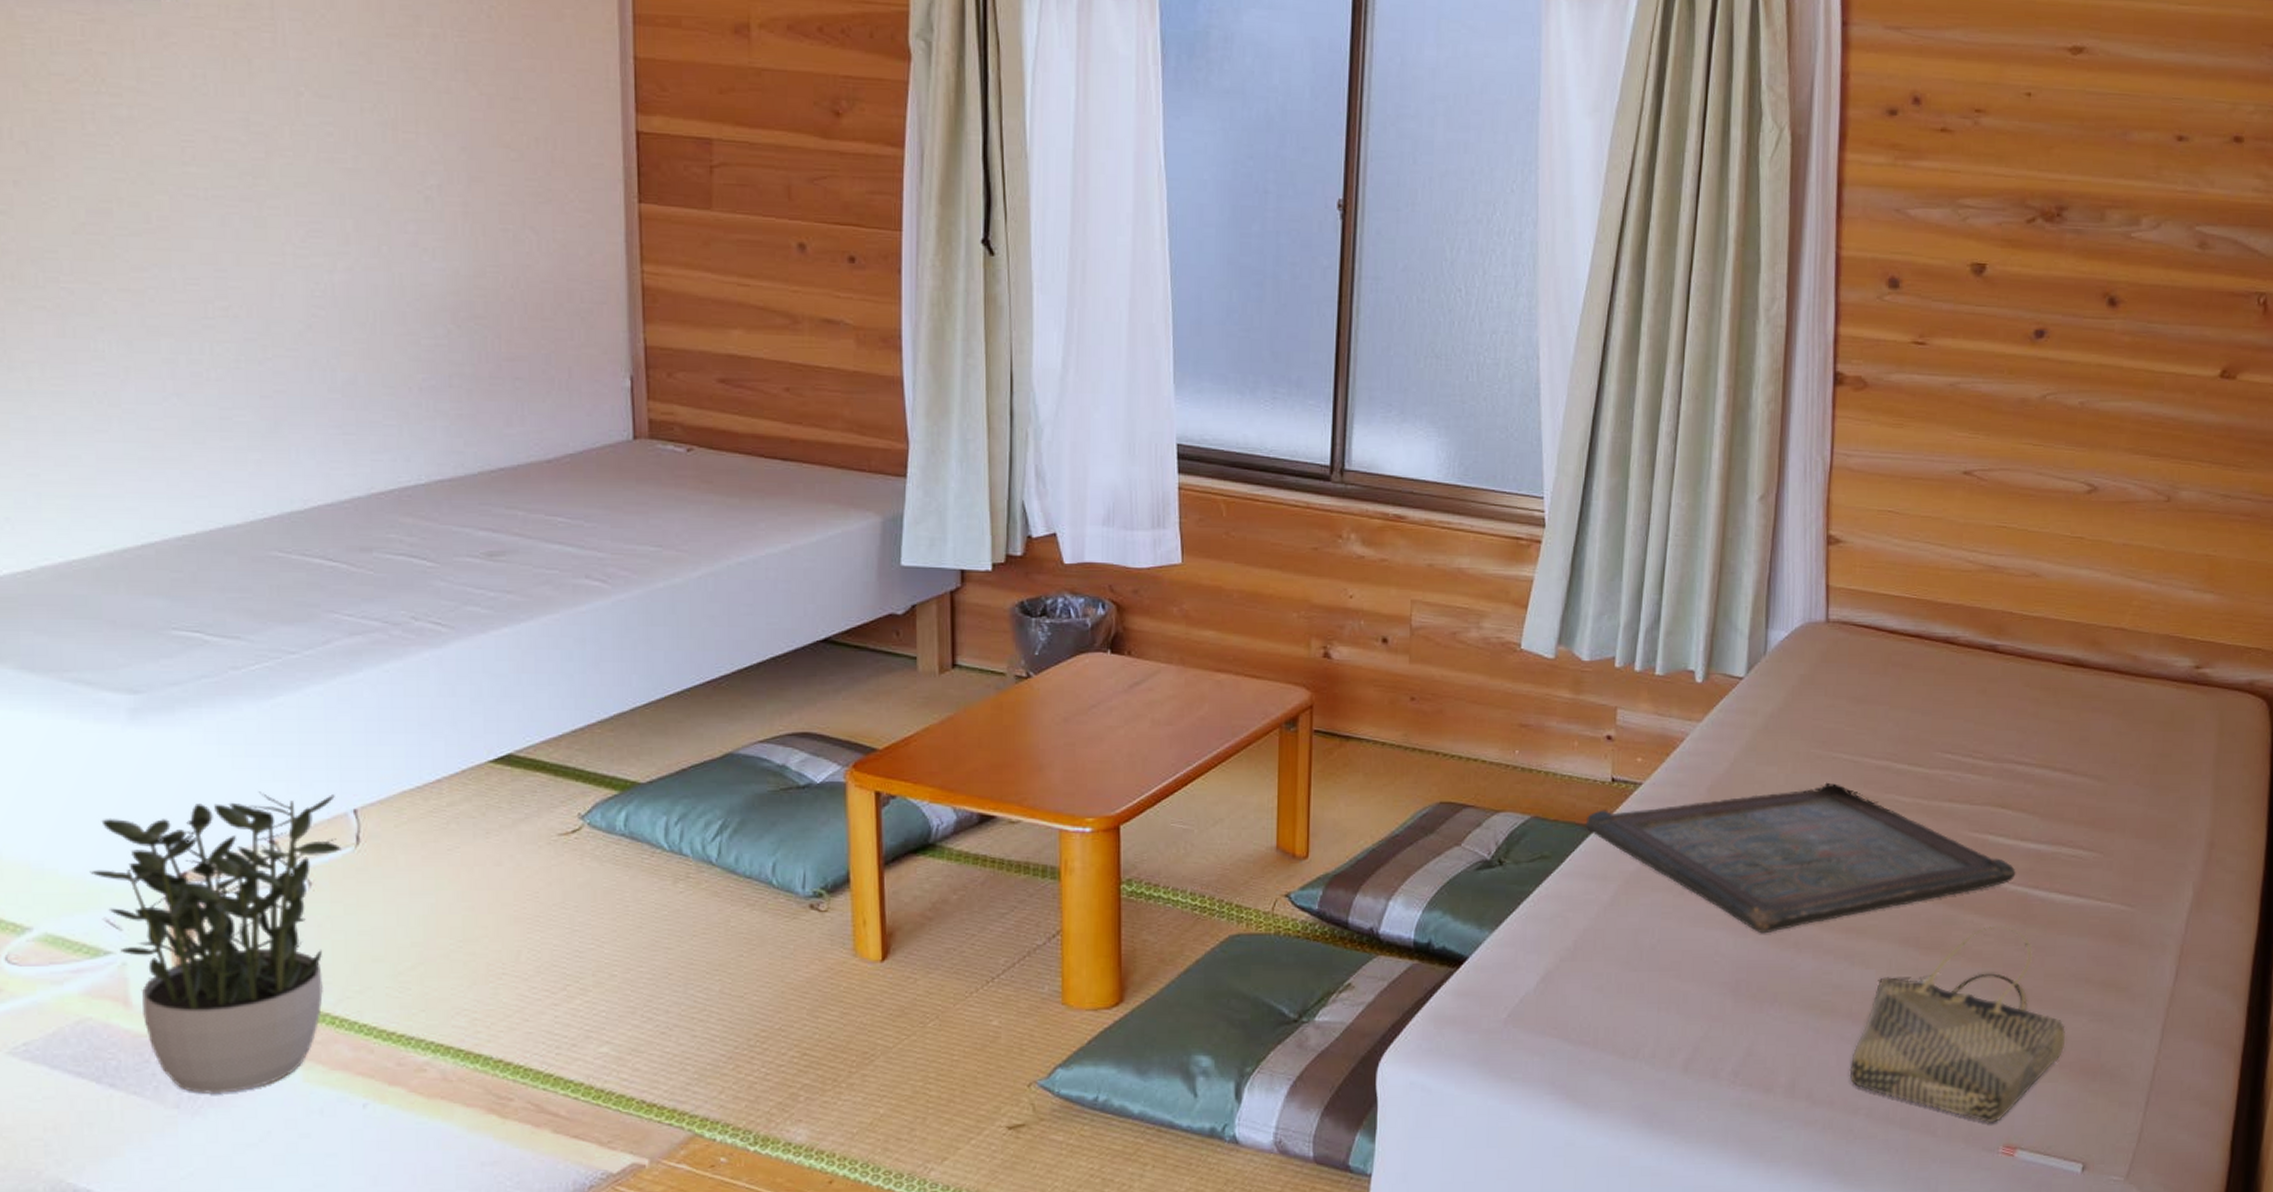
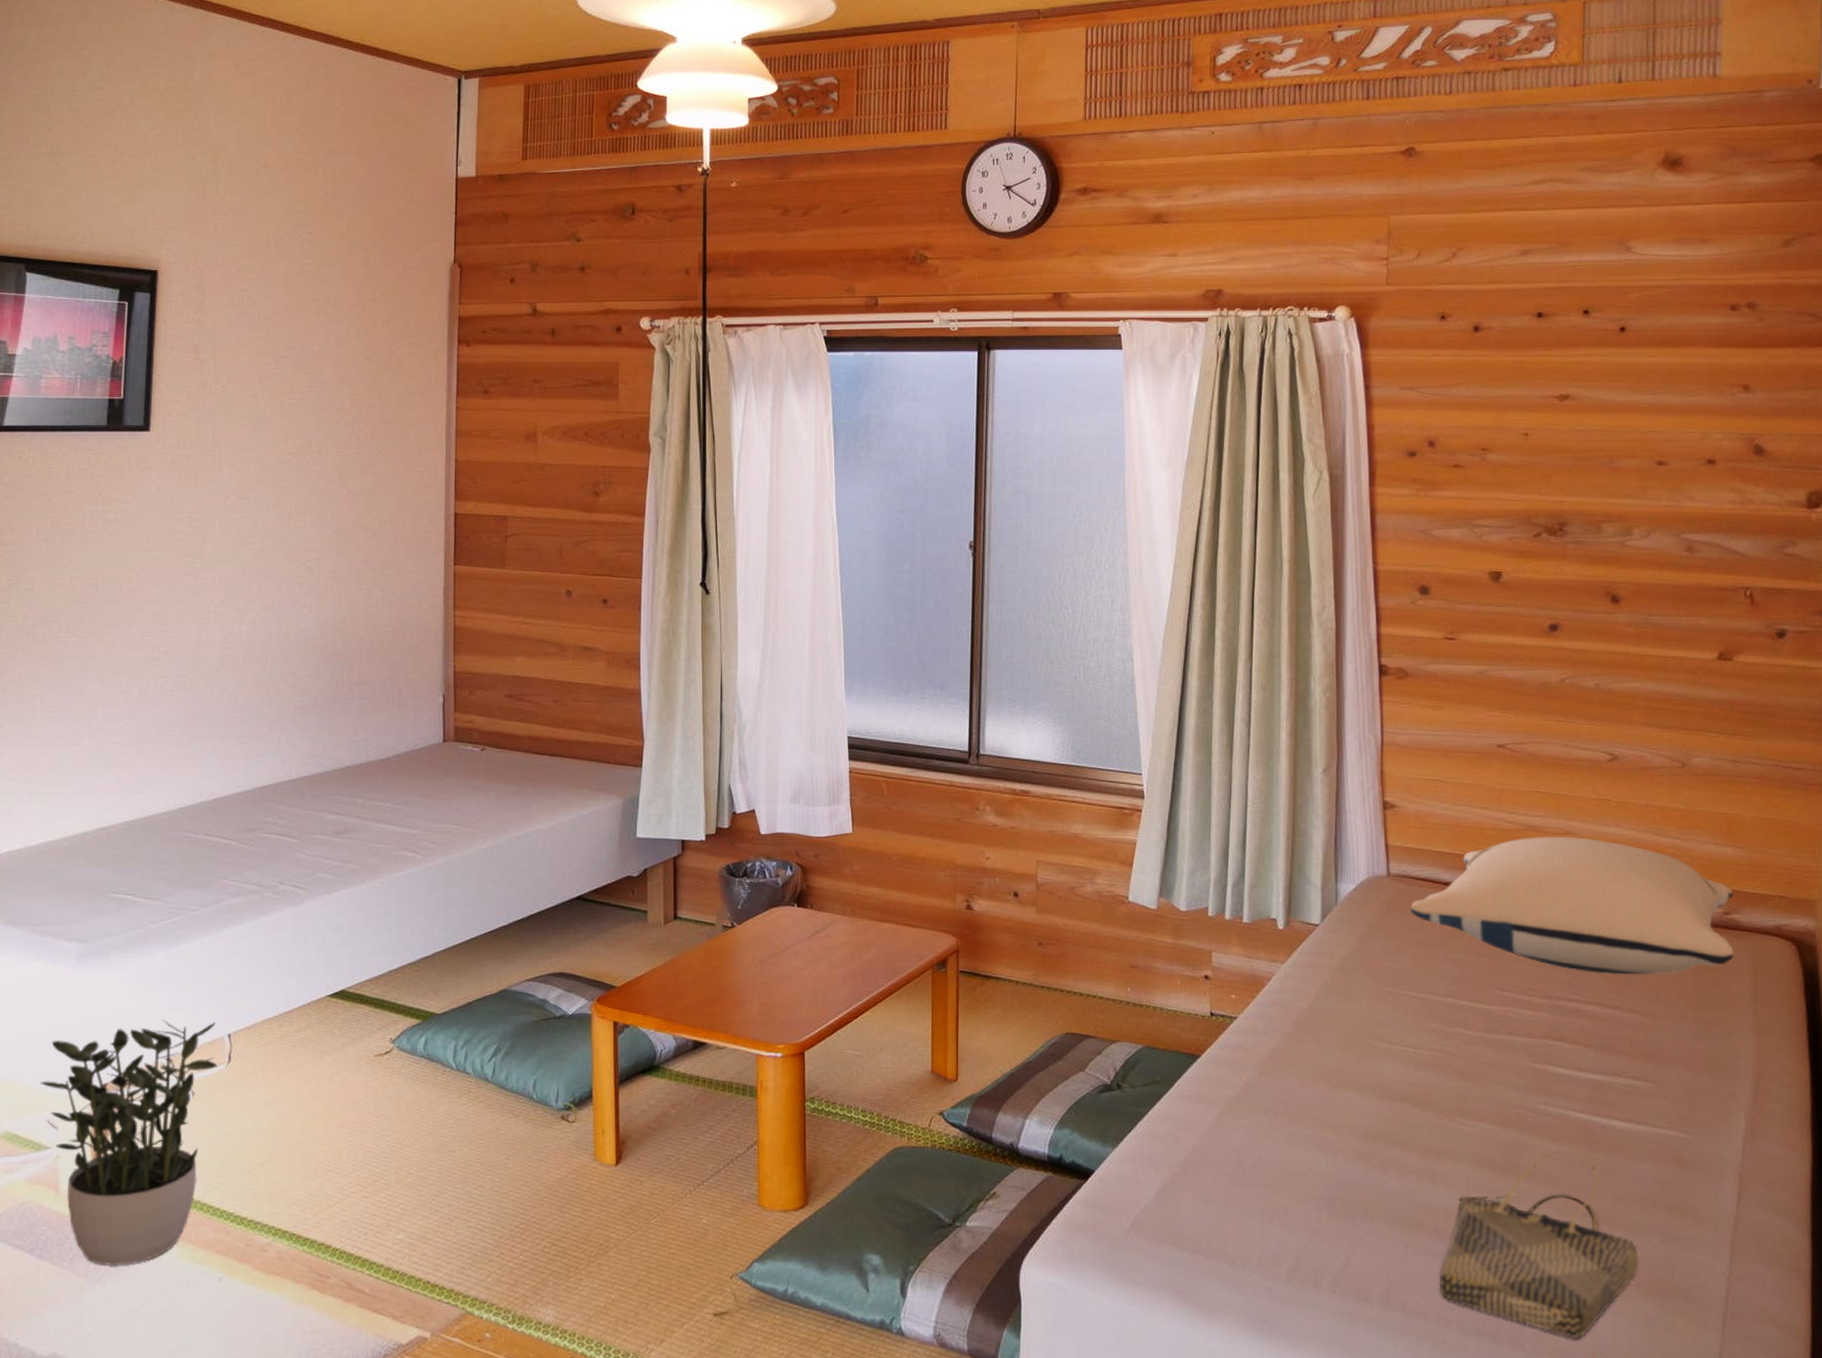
serving tray: present [1585,783,2016,934] -> none [1190,1018,1577,1154]
pillow: none [1848,578,2208,735] -> present [1409,836,1734,975]

